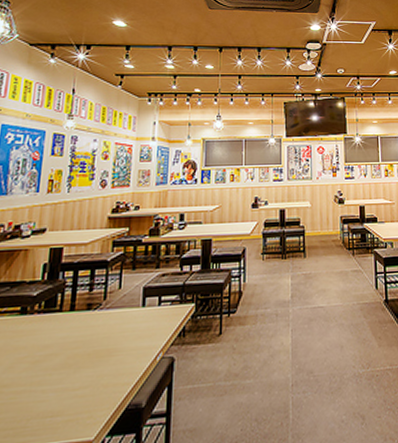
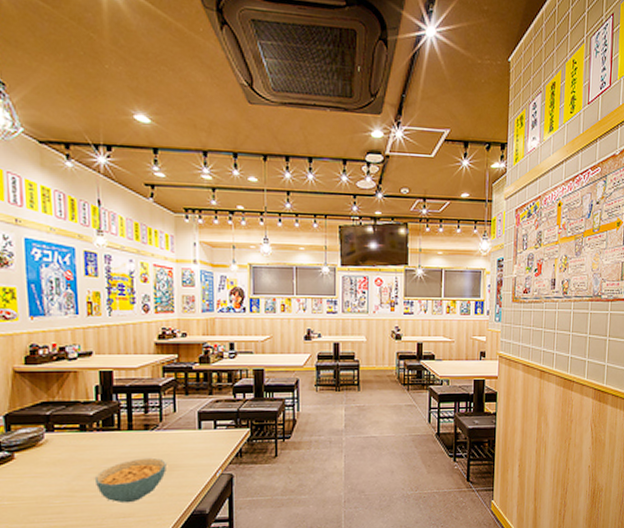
cereal bowl: none [26,341,105,399] -> present [94,457,166,503]

